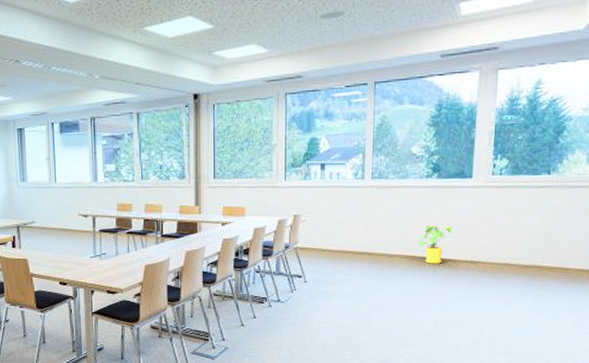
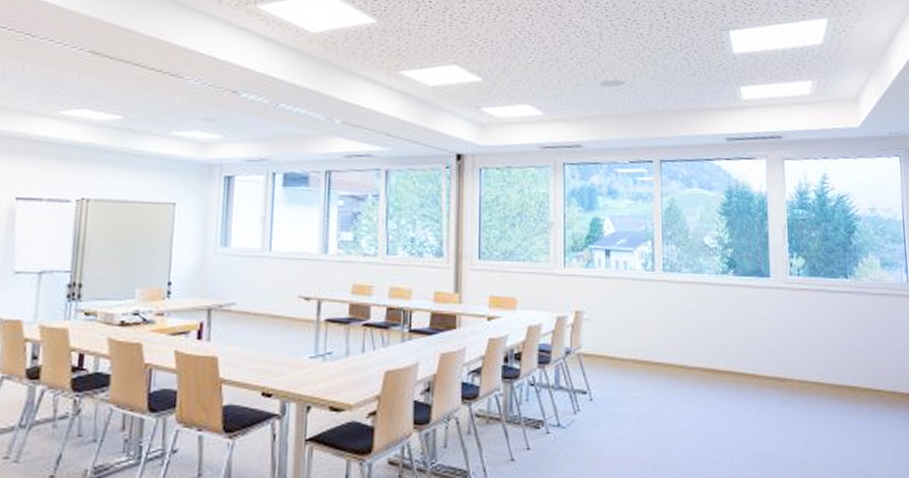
house plant: present [416,224,452,264] -> none [716,330,754,380]

